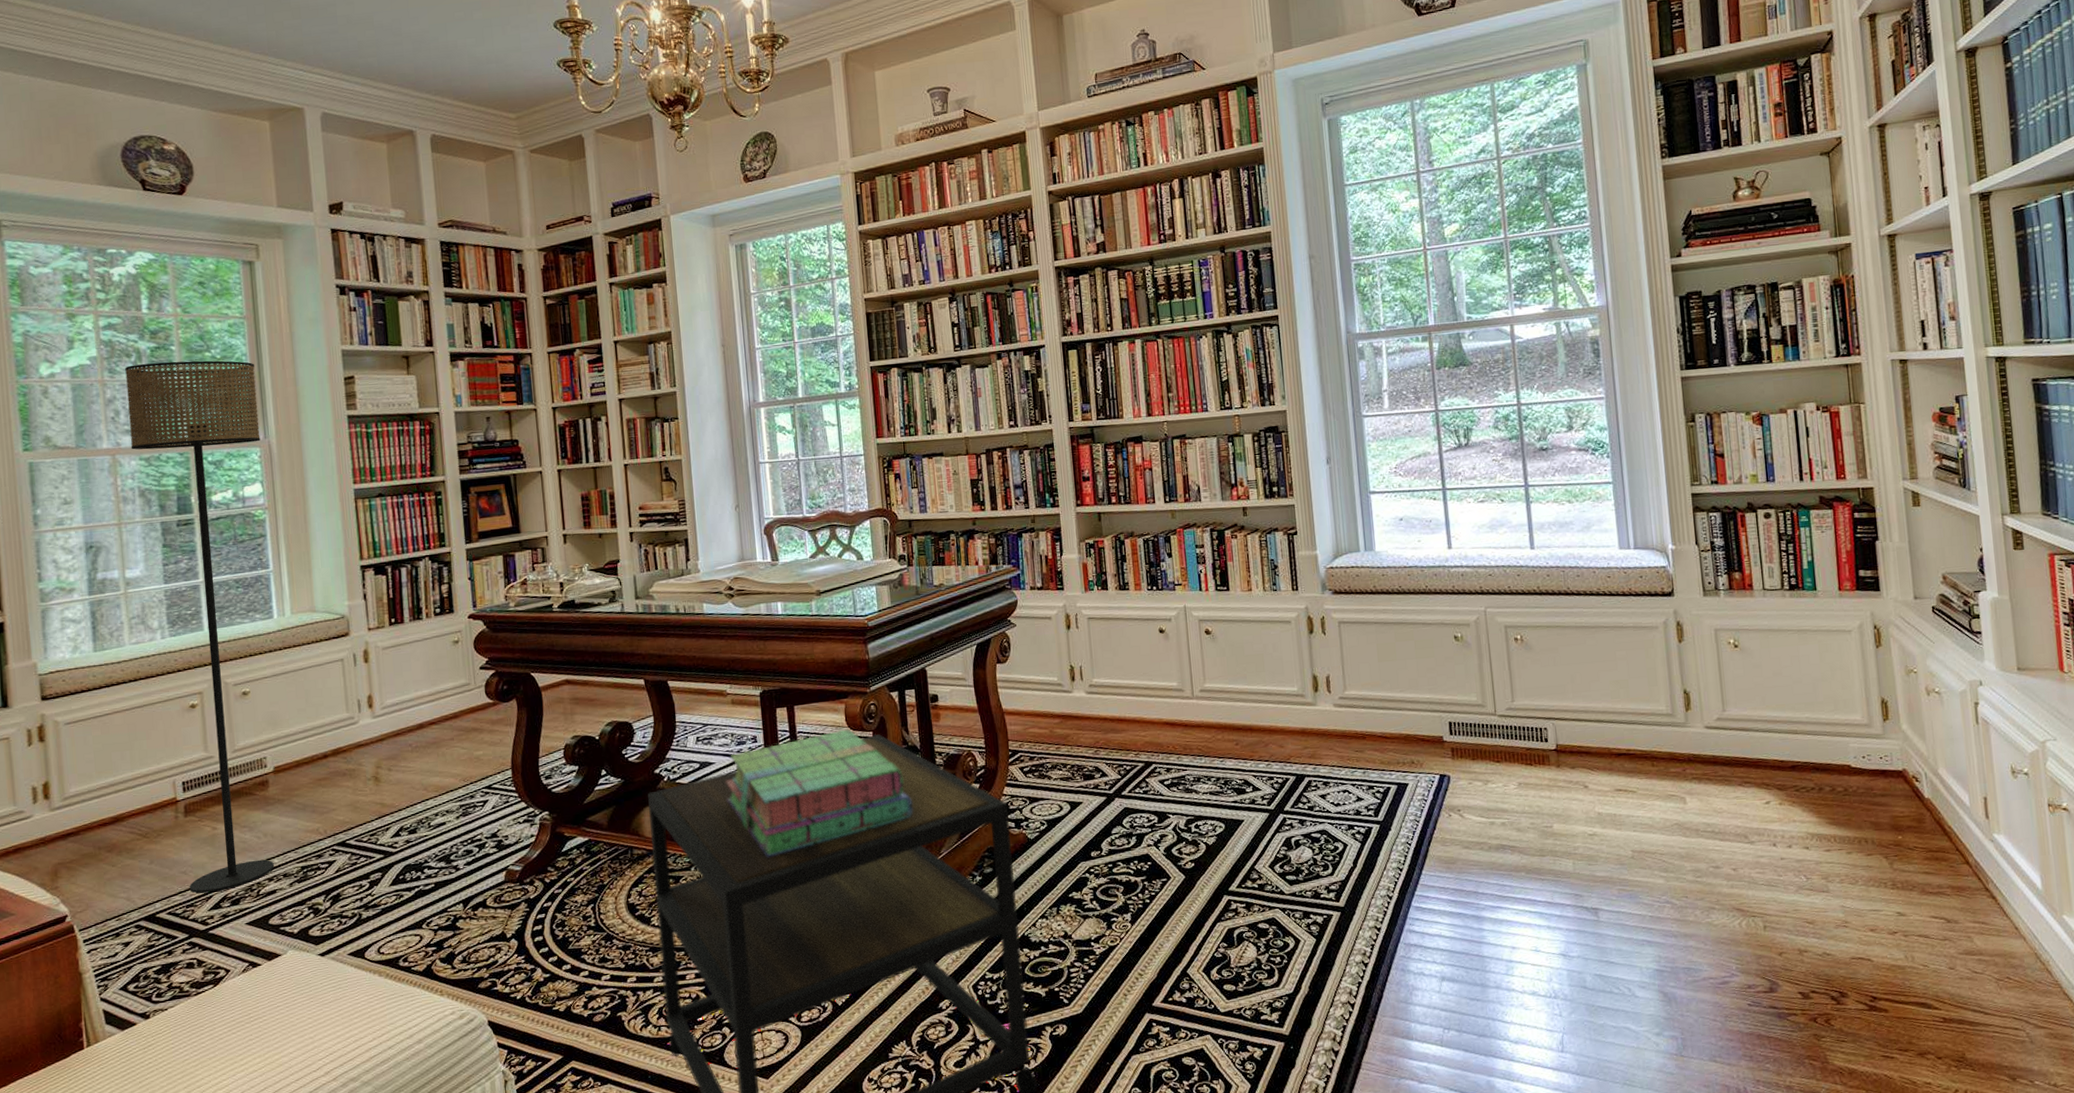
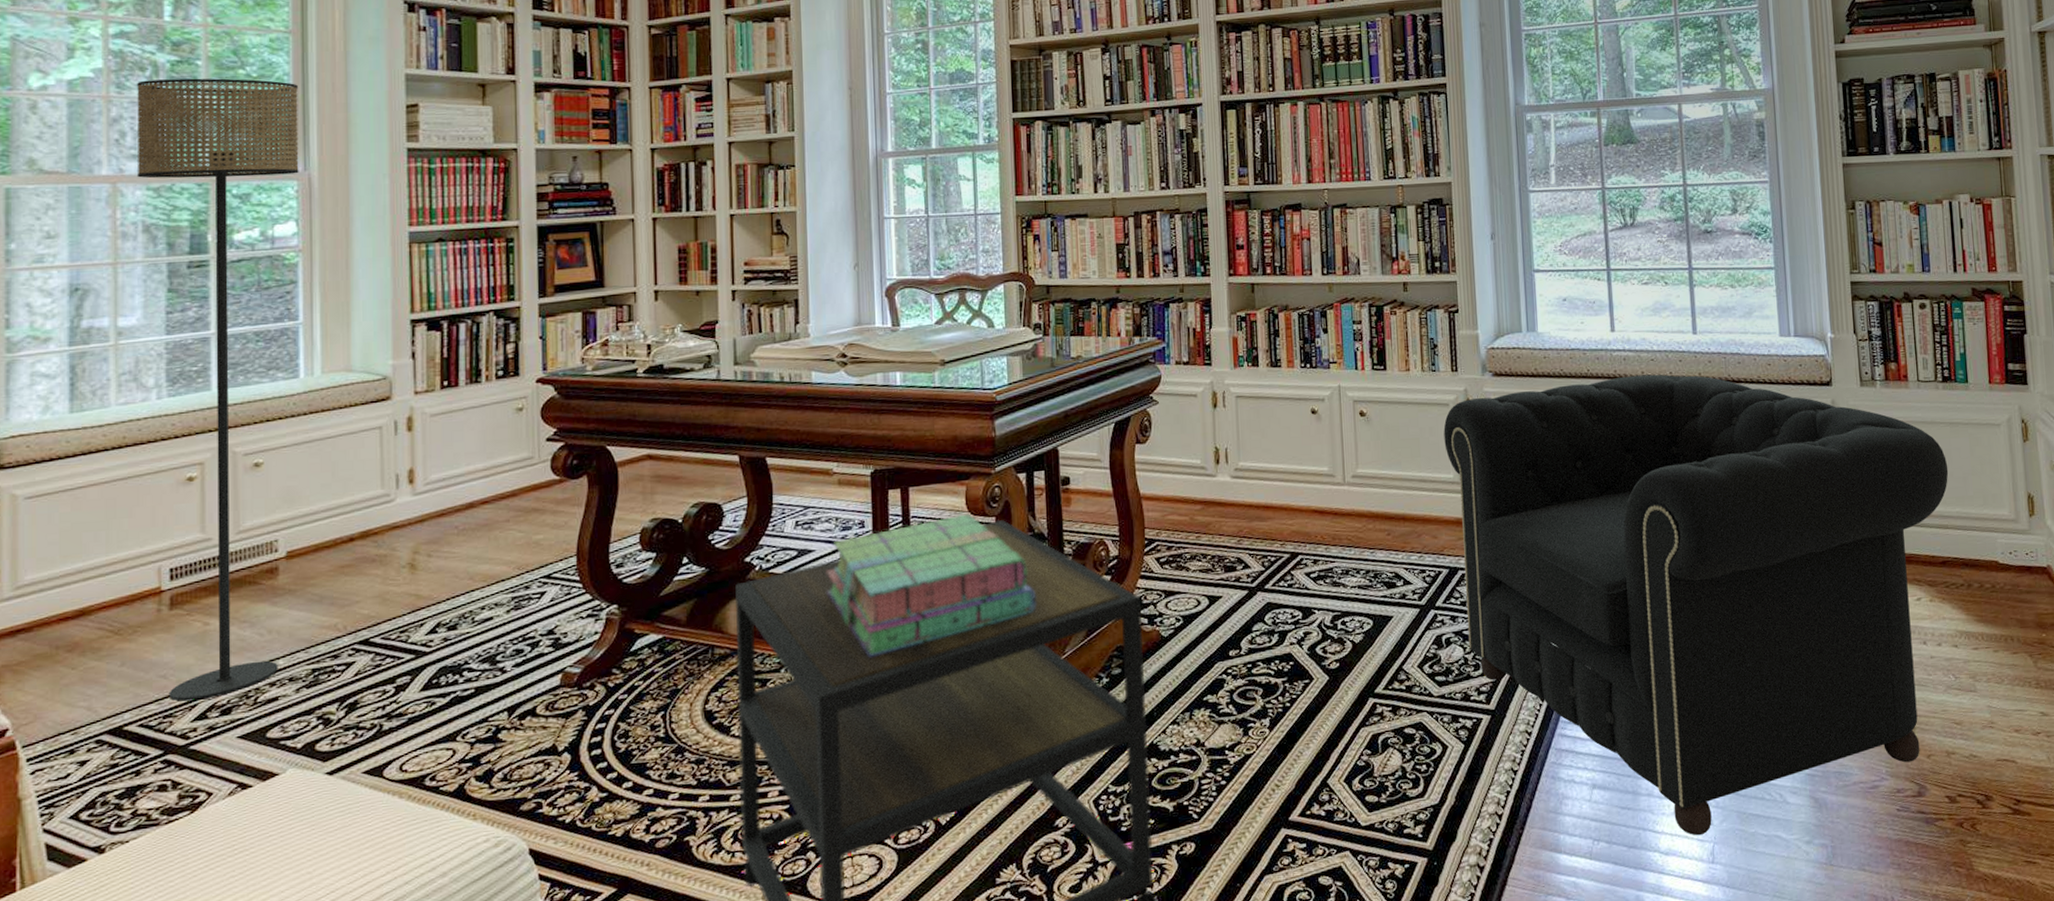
armchair: none [1286,588,1797,1026] -> present [1443,374,1949,836]

